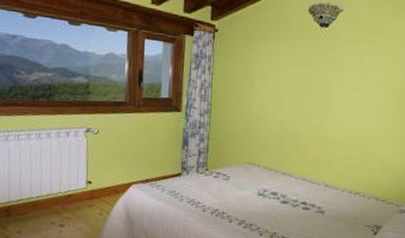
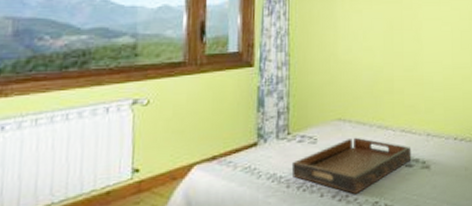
serving tray: none [207,179,310,225] -> present [291,137,412,195]

